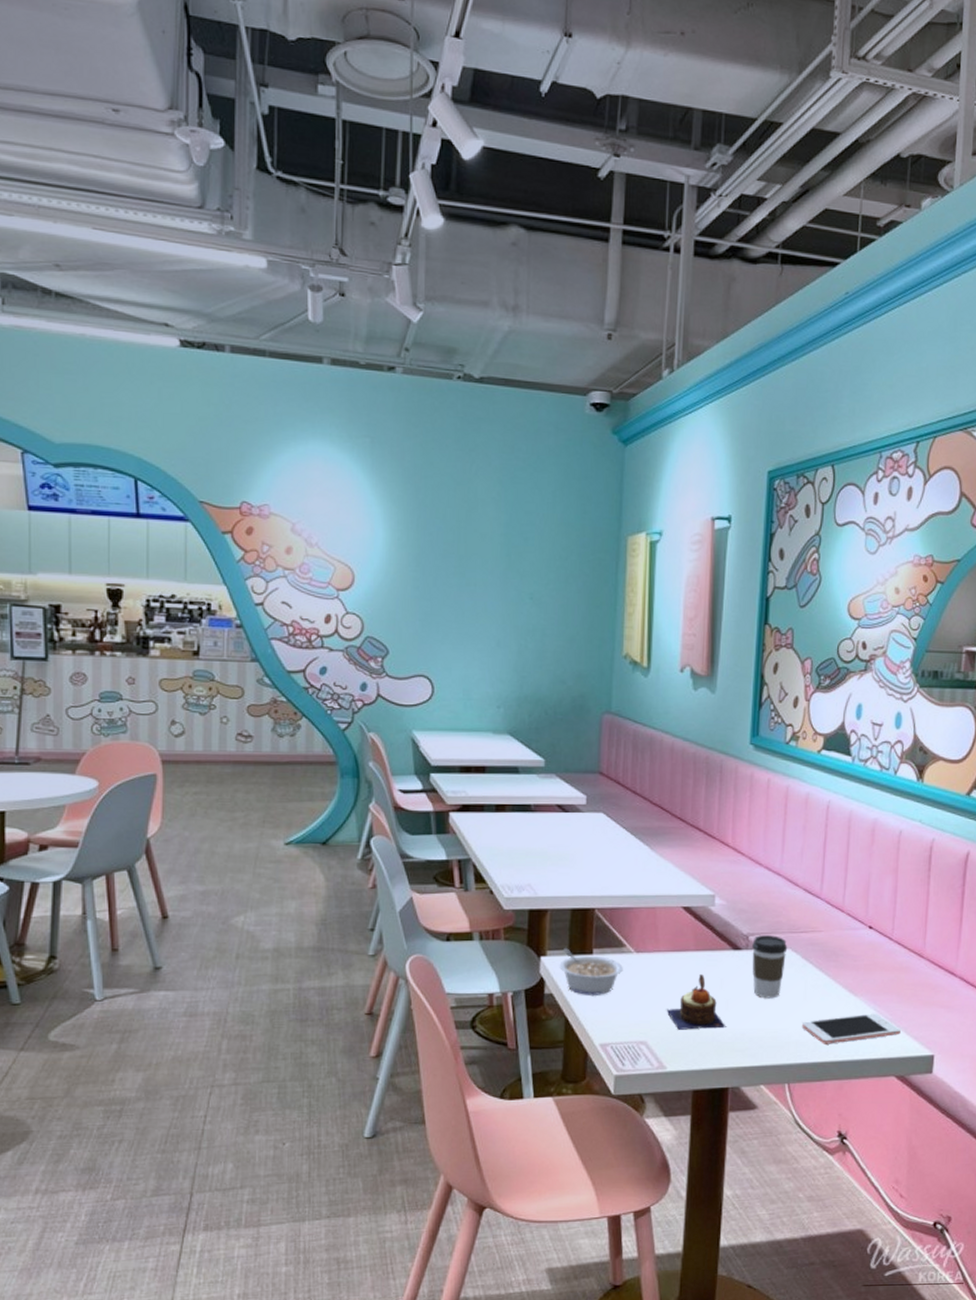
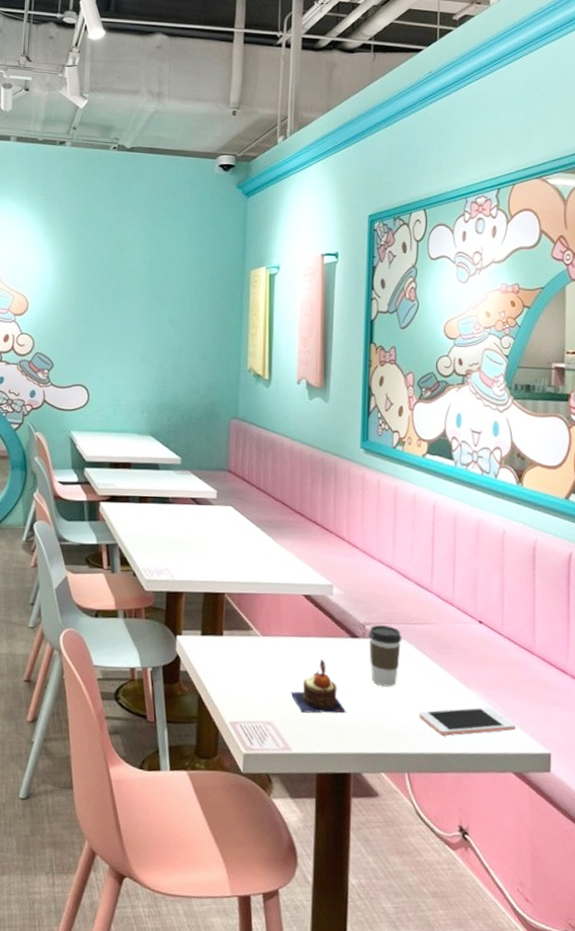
legume: present [559,948,623,995] -> none [193,629,250,675]

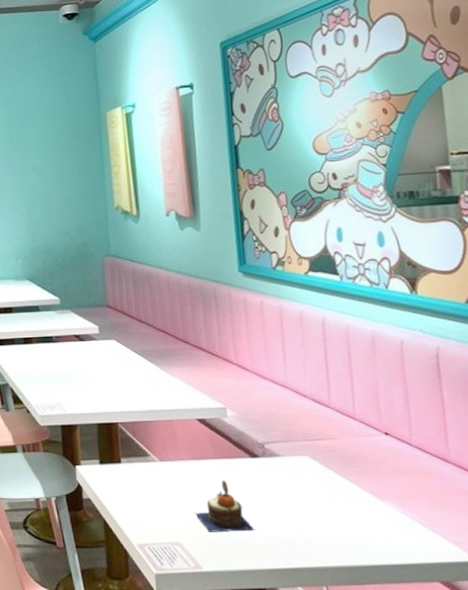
coffee cup: present [369,625,402,687] -> none [269,443,305,503]
cell phone: present [418,707,516,736] -> none [330,518,438,548]

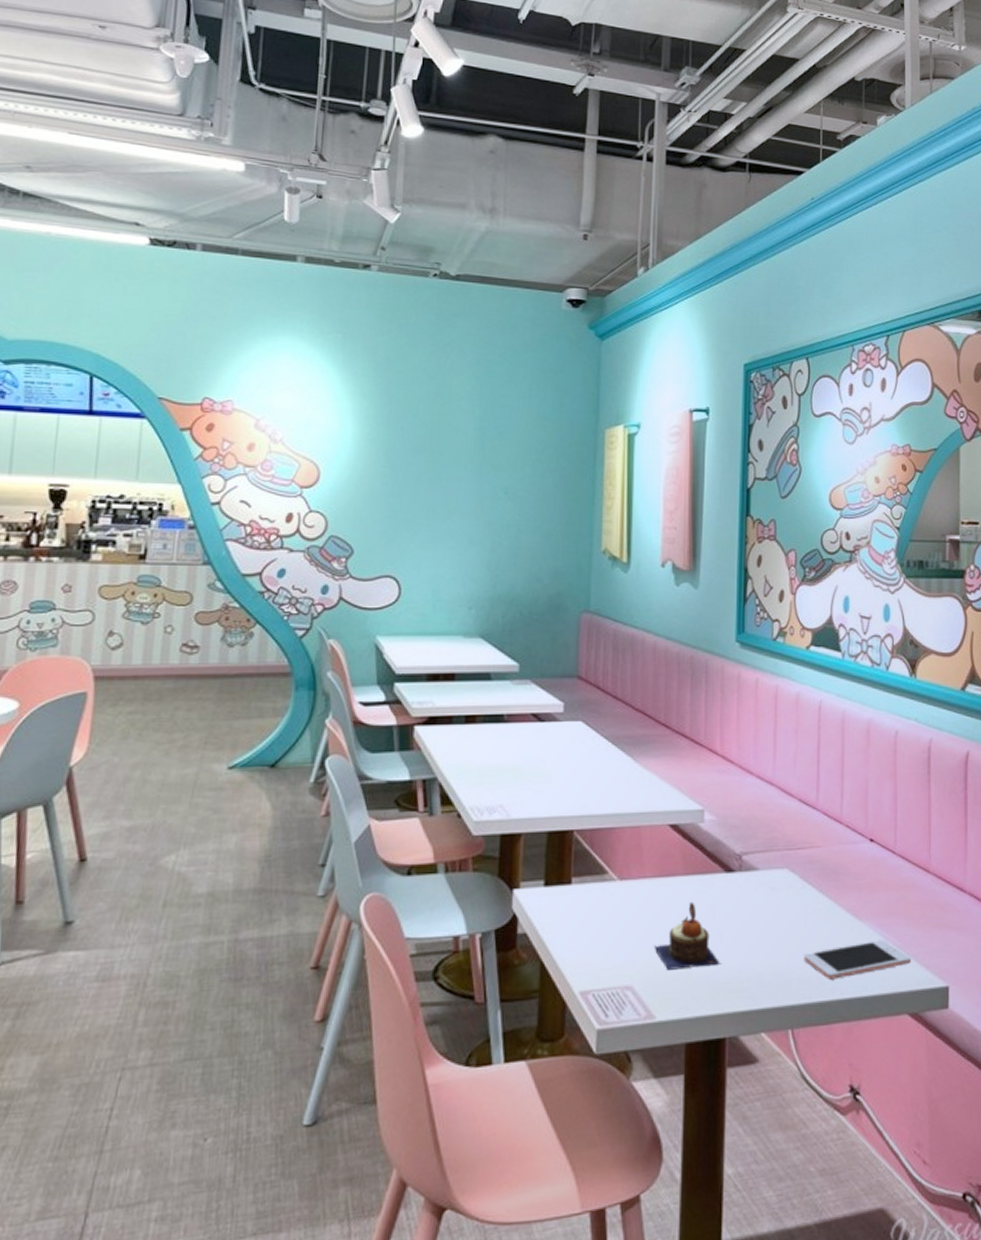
cell phone: none [330,518,438,548] -> present [803,940,911,980]

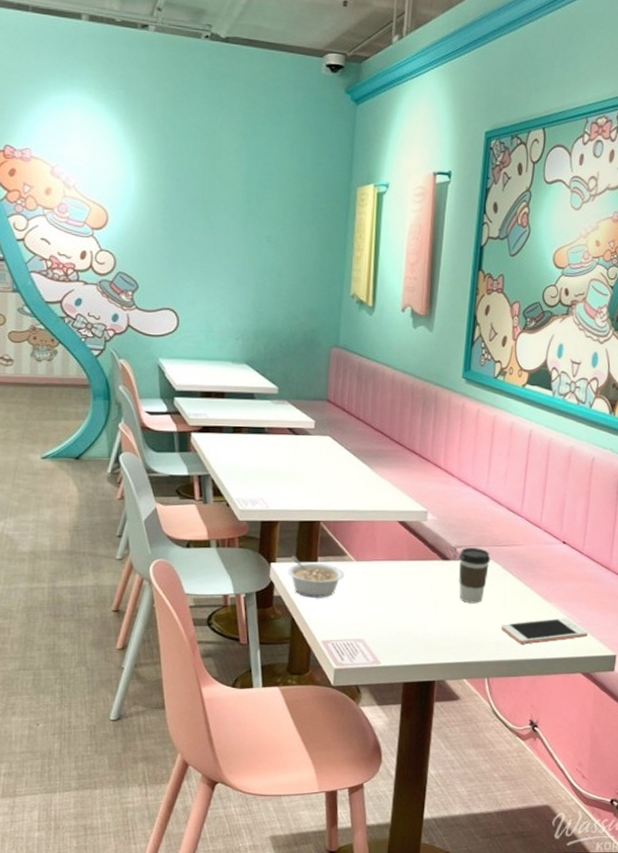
legume: none [534,878,605,933] -> present [287,556,344,598]
dessert: present [653,903,721,970] -> none [381,581,435,630]
coffee cup: none [746,853,785,928] -> present [459,548,491,604]

